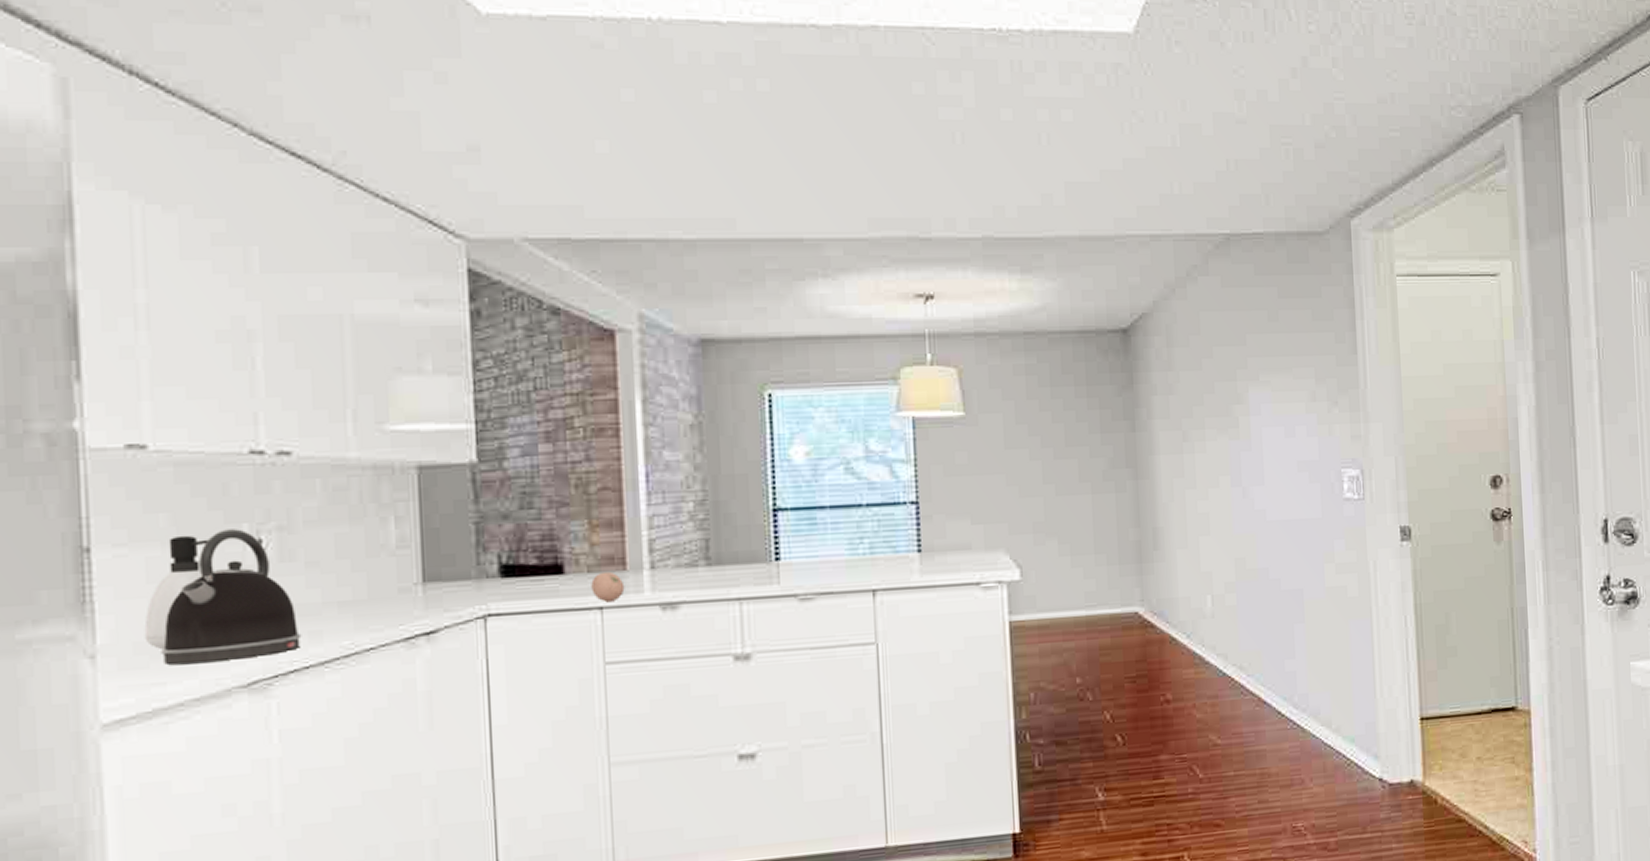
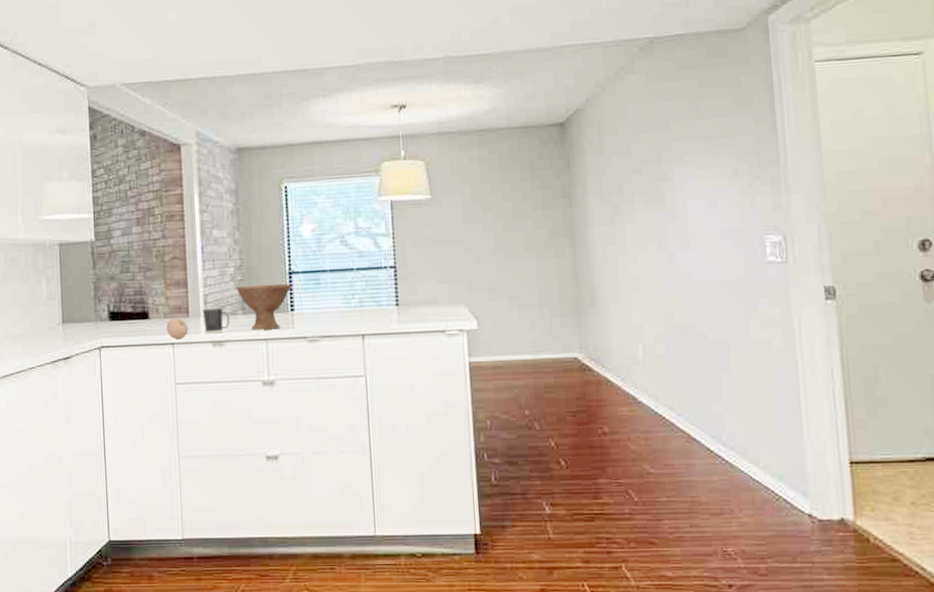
mug: none [646,556,687,593] -> present [202,307,230,334]
bowl: none [697,523,776,587] -> present [236,283,291,330]

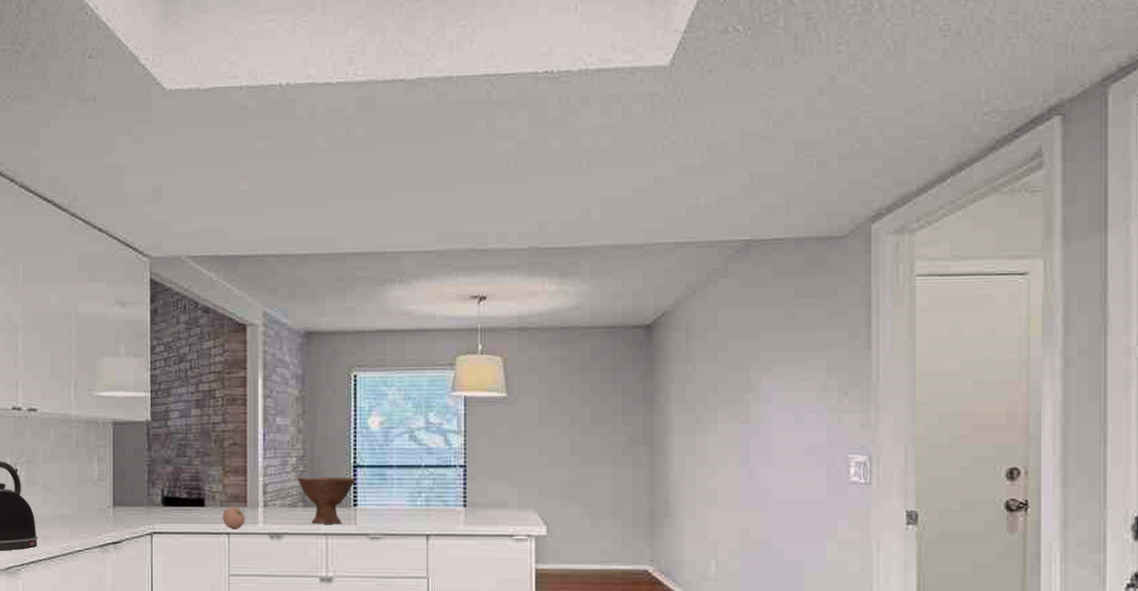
mug: present [202,307,230,334] -> none [261,498,289,525]

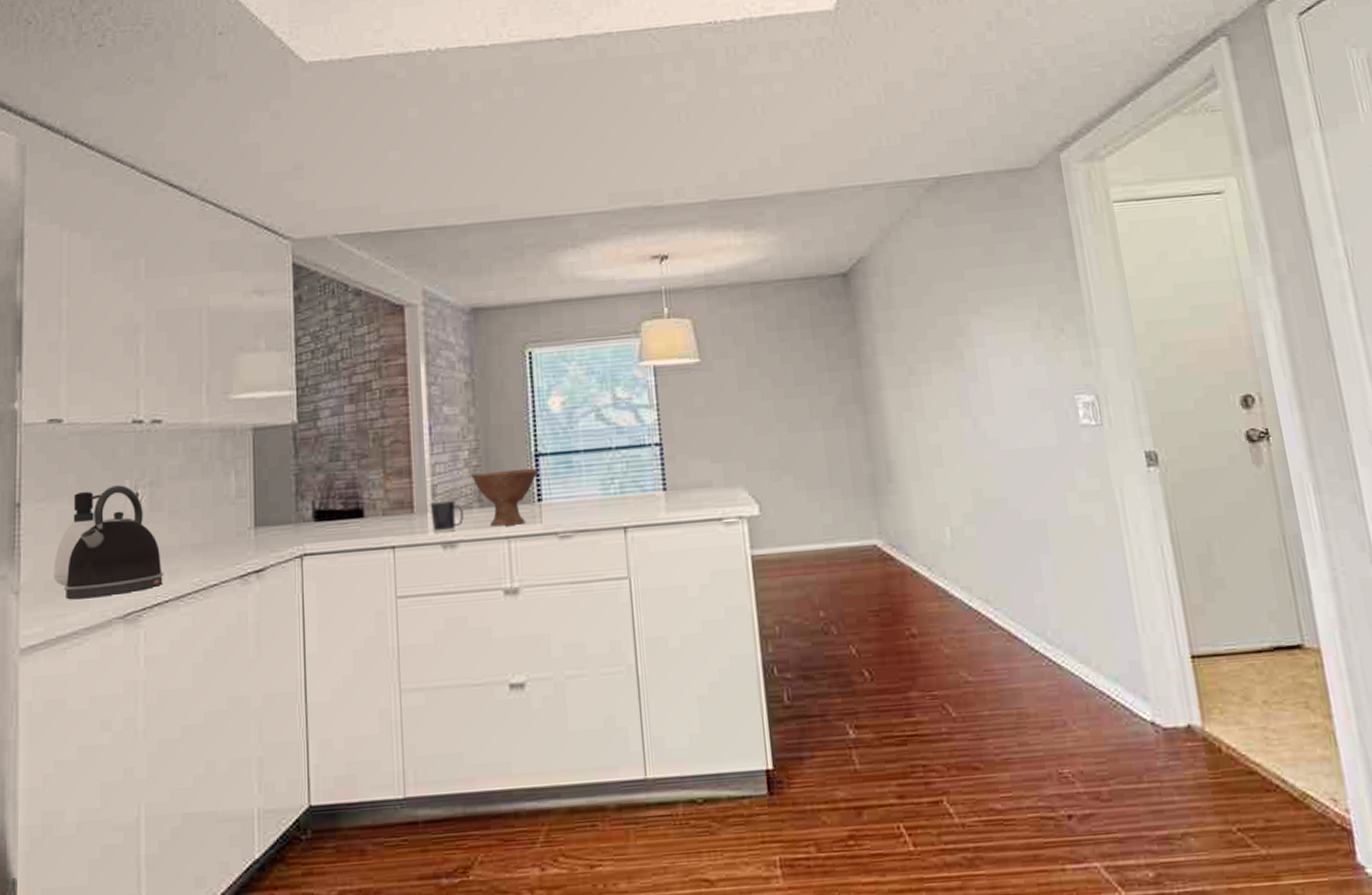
fruit: present [222,506,245,530] -> none [385,514,413,542]
mug: none [261,498,289,525] -> present [430,499,464,533]

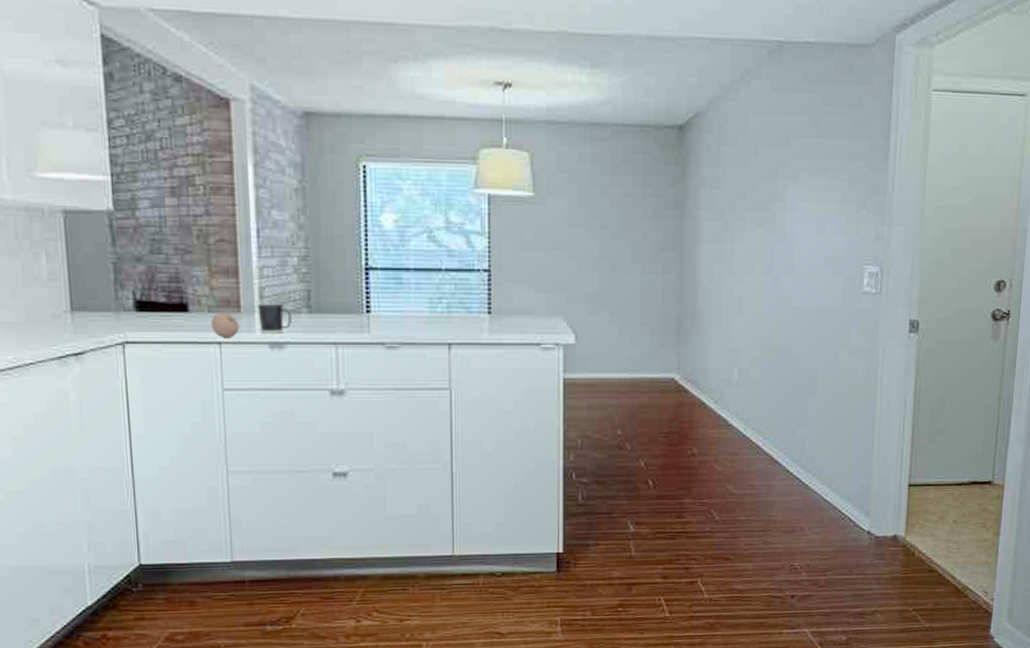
fruit: none [385,514,413,542] -> present [211,312,240,339]
bowl: present [471,468,538,527] -> none [300,280,368,332]

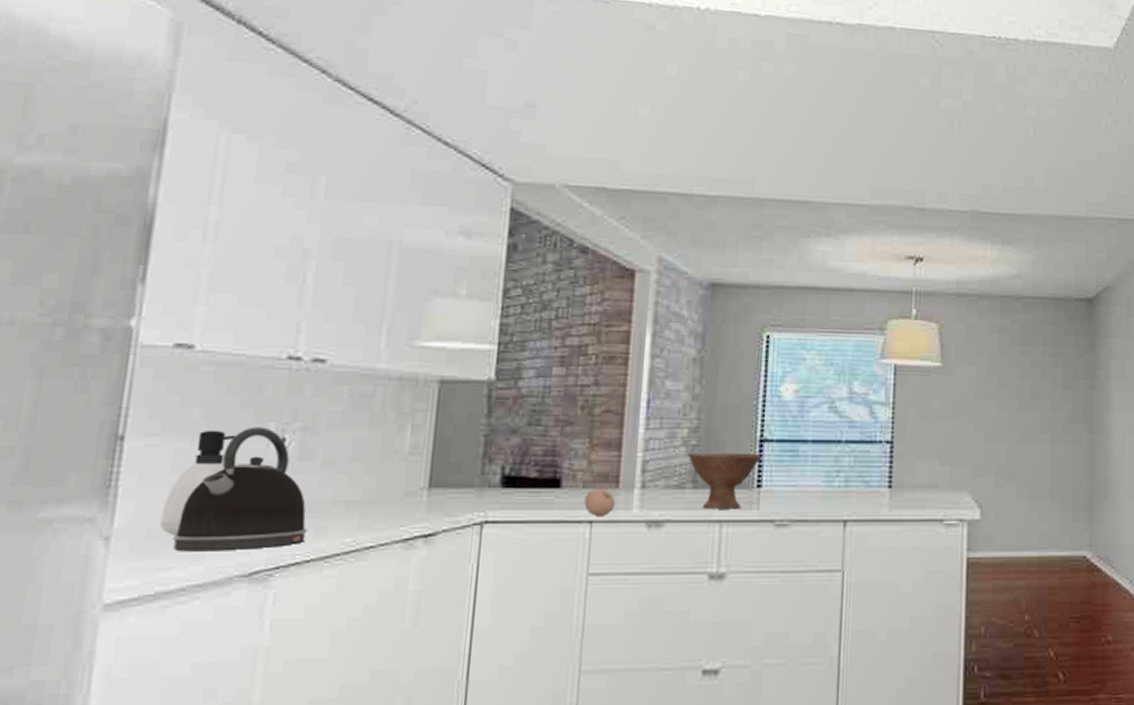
mug: present [257,303,292,333] -> none [637,477,675,511]
bowl: none [300,280,368,332] -> present [688,452,761,509]

